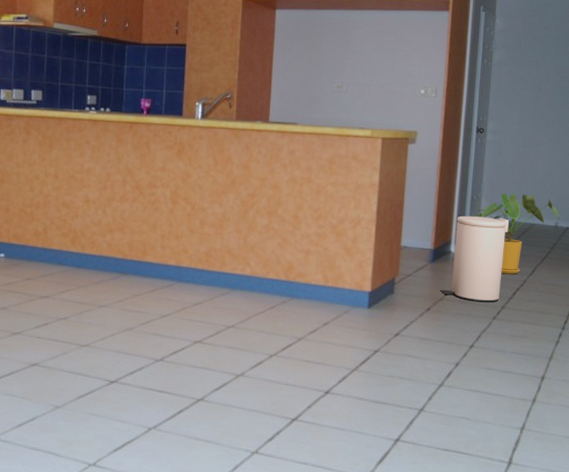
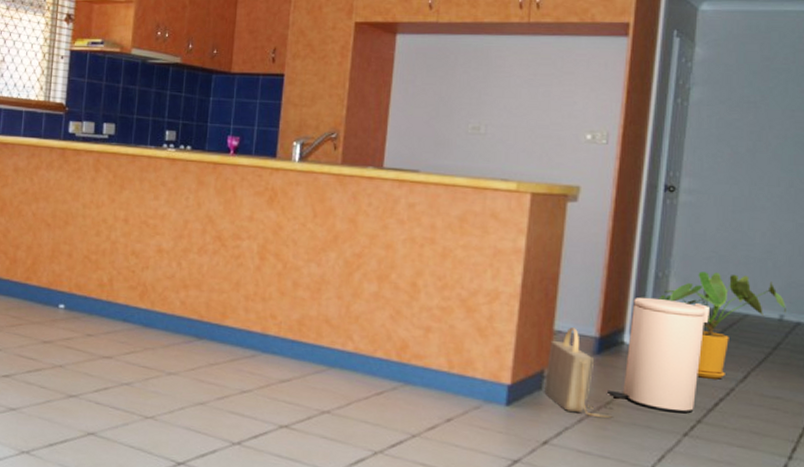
shopping bag: none [395,243,444,311] -> present [544,327,613,418]

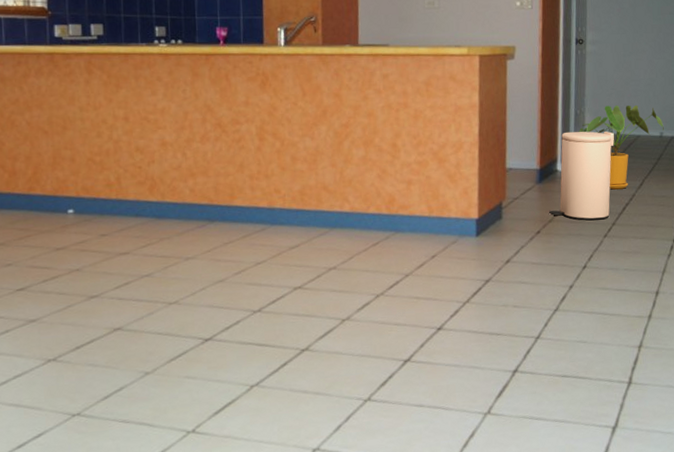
shopping bag: present [544,327,613,418] -> none [503,164,555,234]

